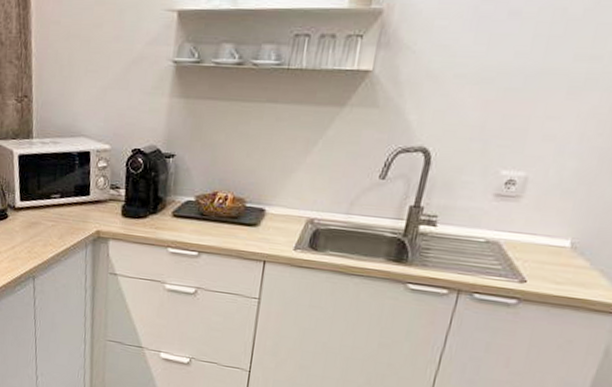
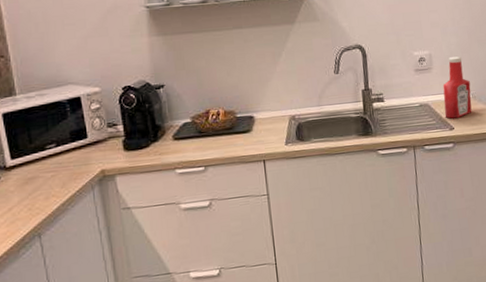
ketchup bottle: none [518,187,576,270] -> present [442,56,472,119]

